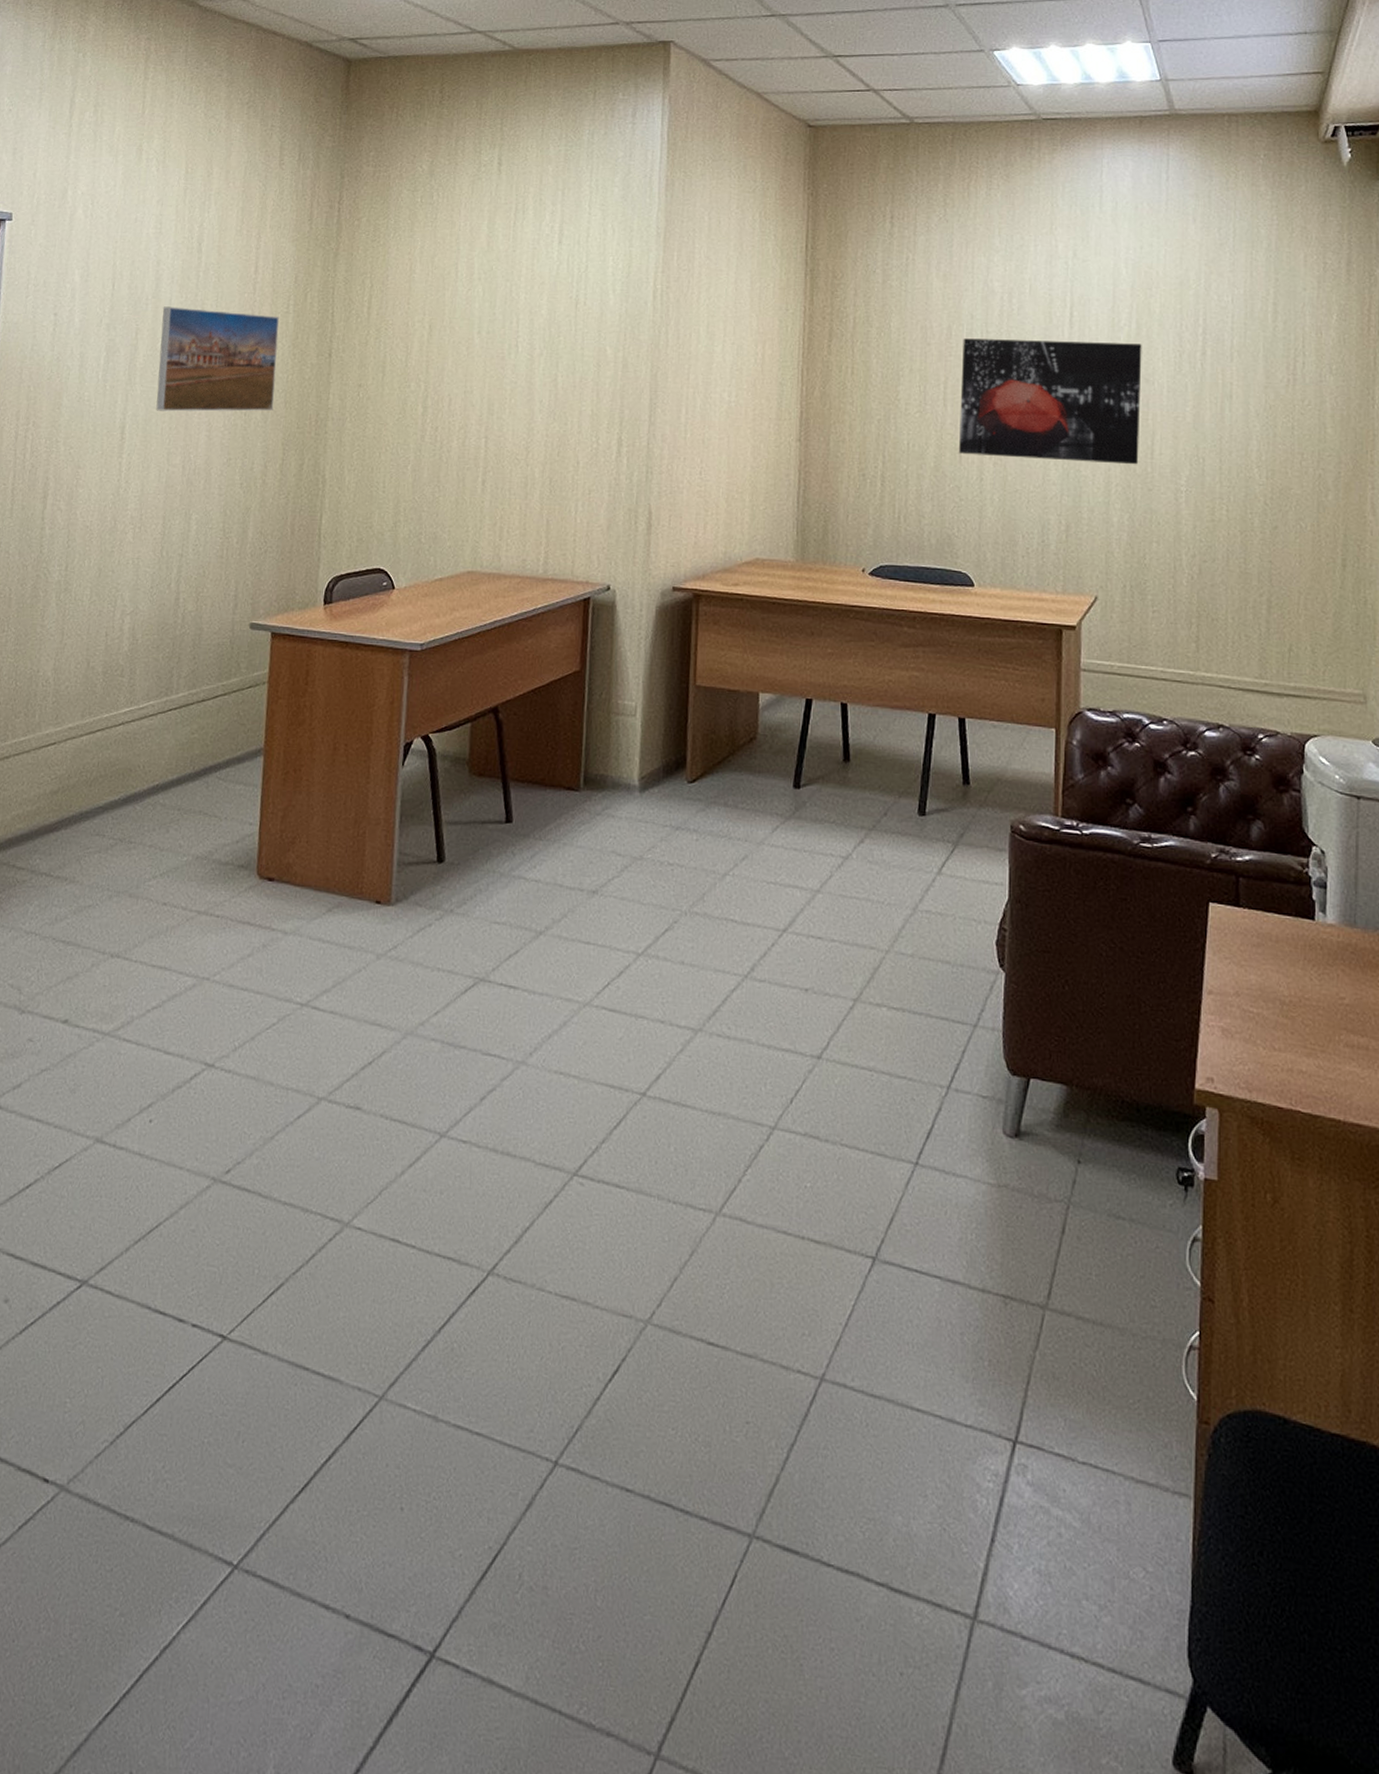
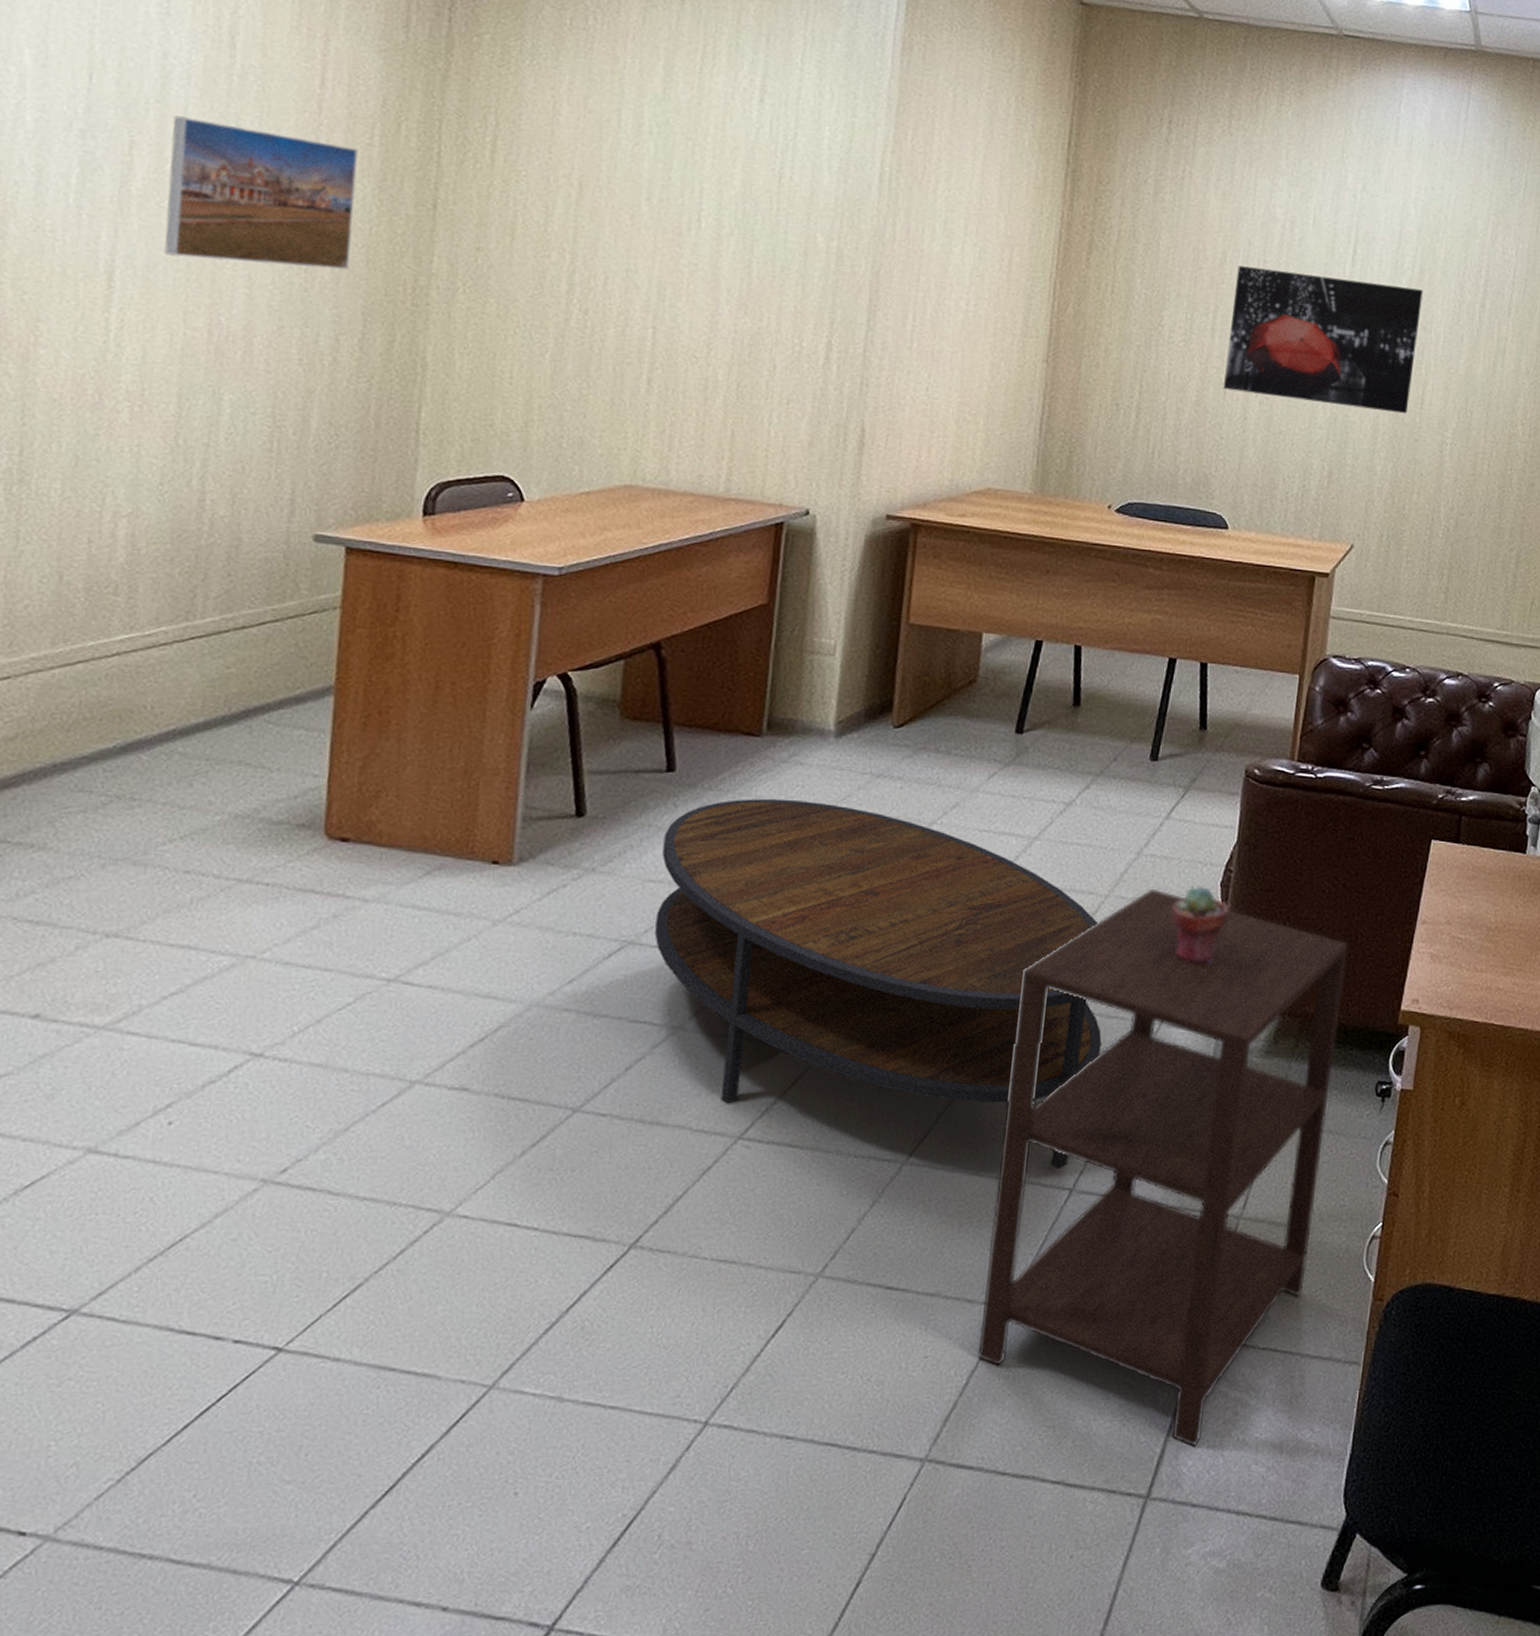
coffee table: none [500,848,893,1234] -> present [654,798,1102,1168]
side table: none [796,945,1132,1568] -> present [977,888,1348,1447]
potted succulent: none [951,944,1007,1027] -> present [1172,886,1230,964]

